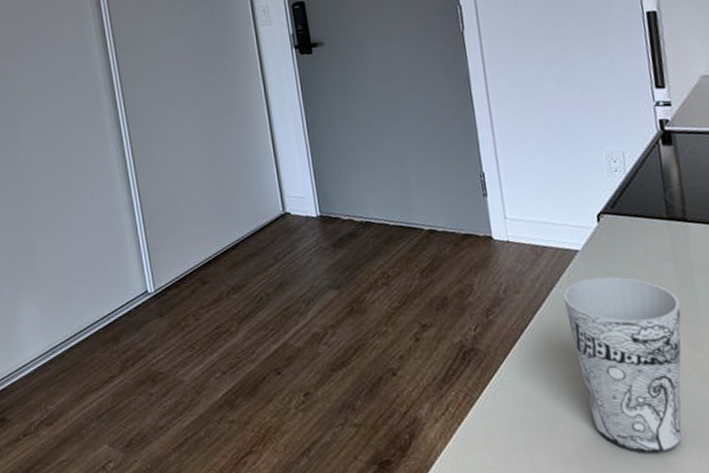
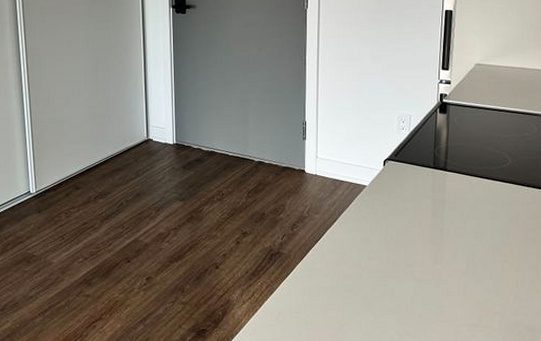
cup: present [562,276,682,454] -> none [349,207,432,334]

